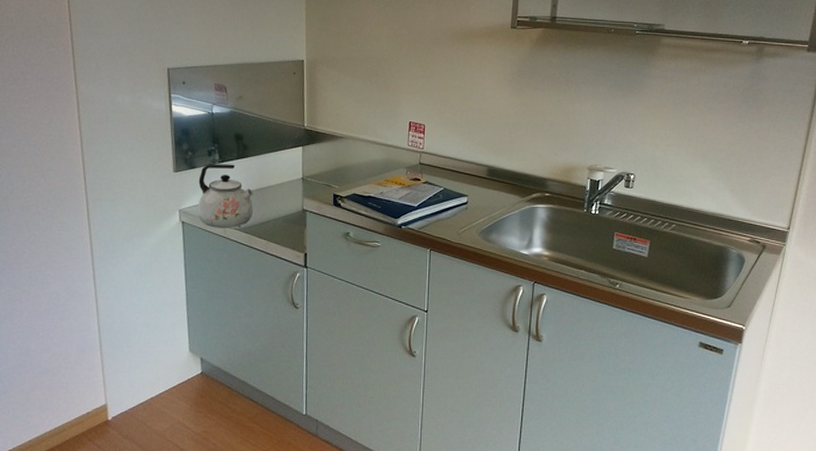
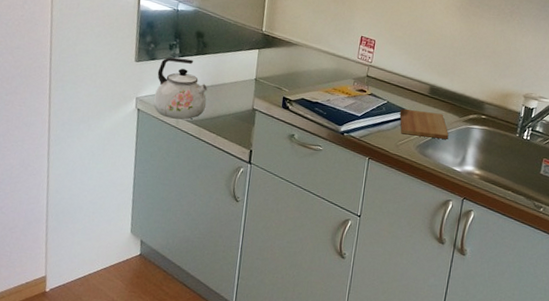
cutting board: none [458,195,513,222] -> present [399,109,449,139]

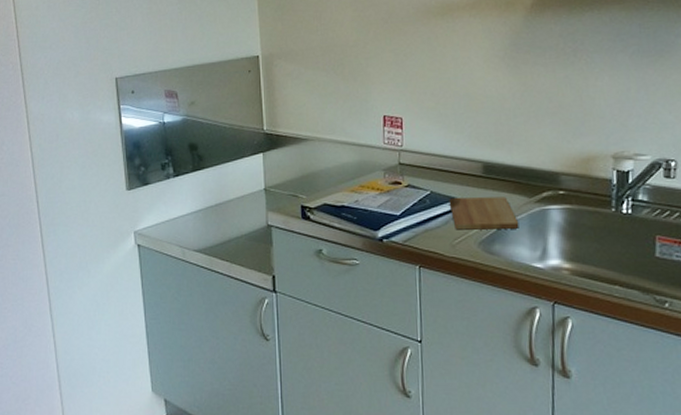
kettle: present [153,57,208,120] -> none [153,178,214,250]

